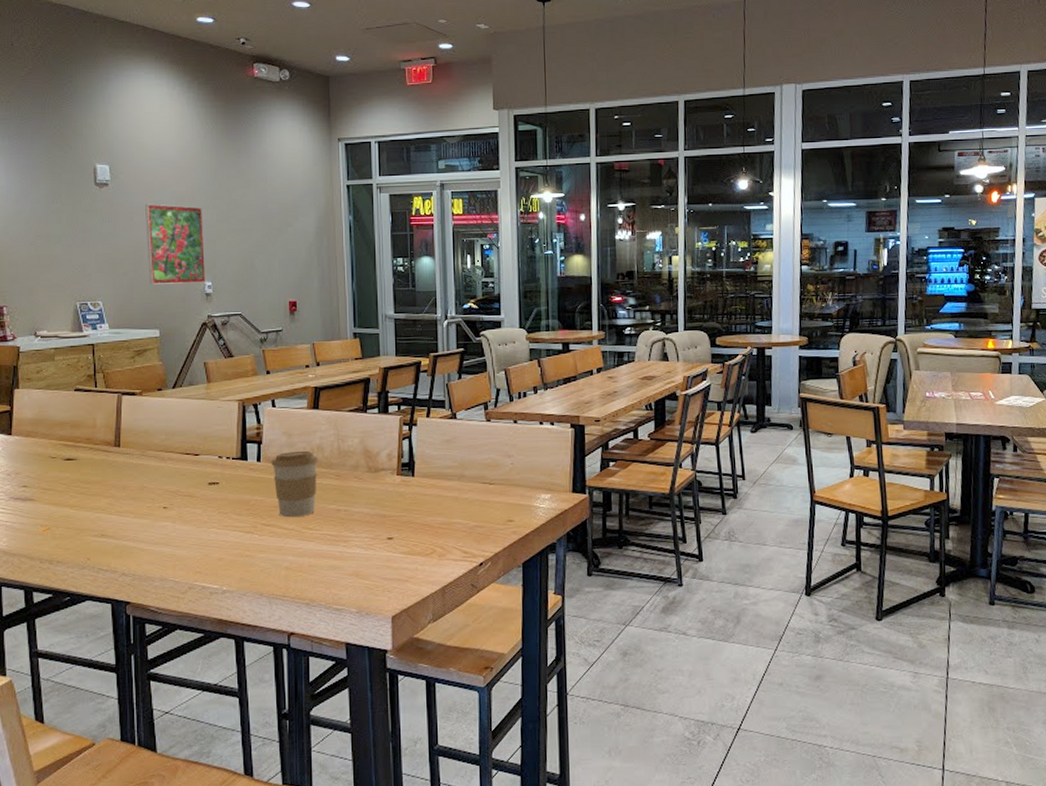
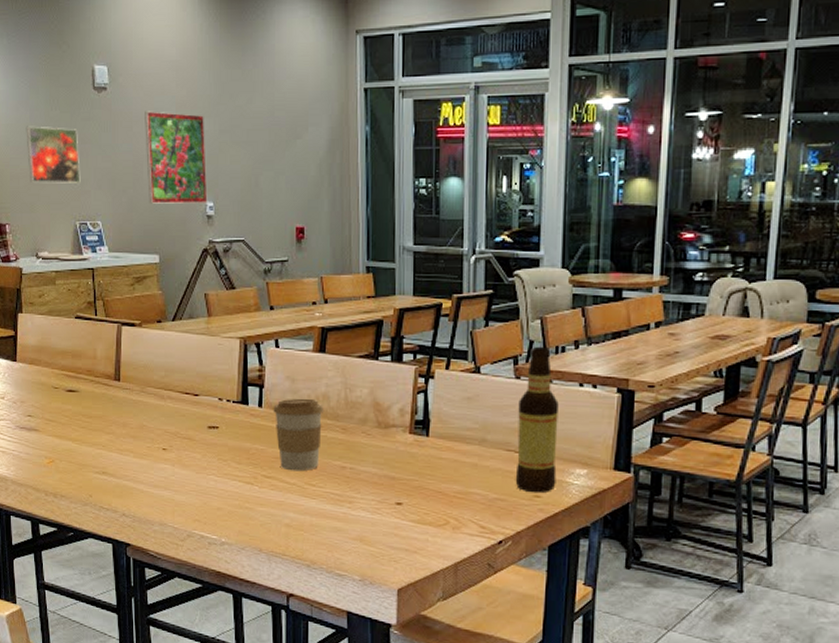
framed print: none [26,217,82,269] -> present [26,126,81,184]
bottle: none [490,393,526,518] -> present [515,346,559,493]

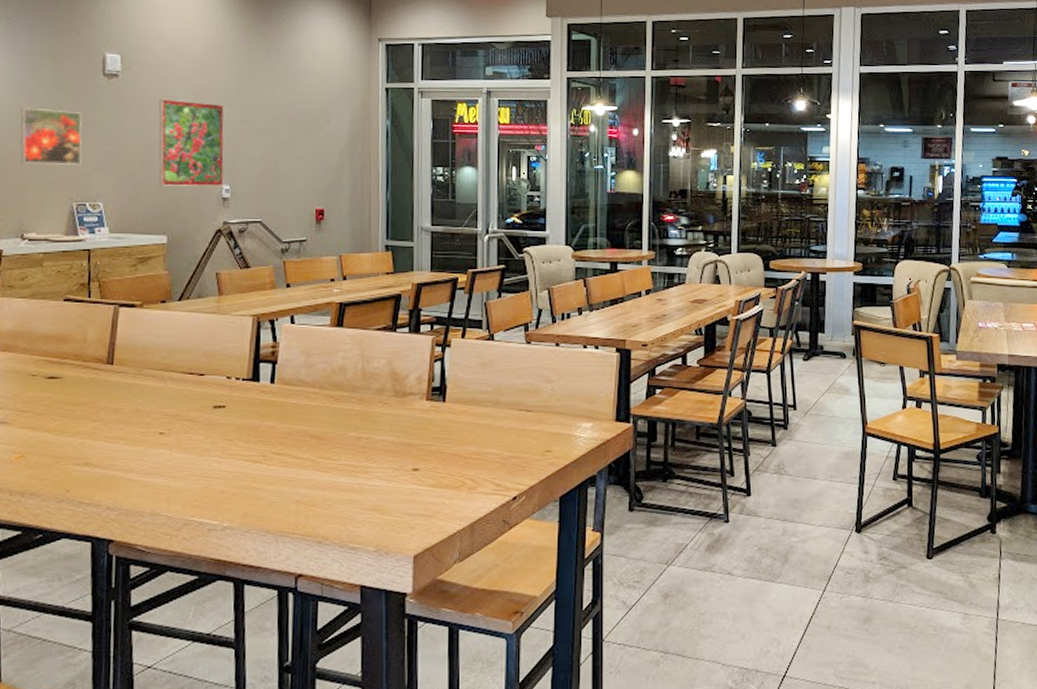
coffee cup: present [273,398,323,472] -> none [286,372,340,446]
bottle: present [515,346,559,493] -> none [527,313,566,448]

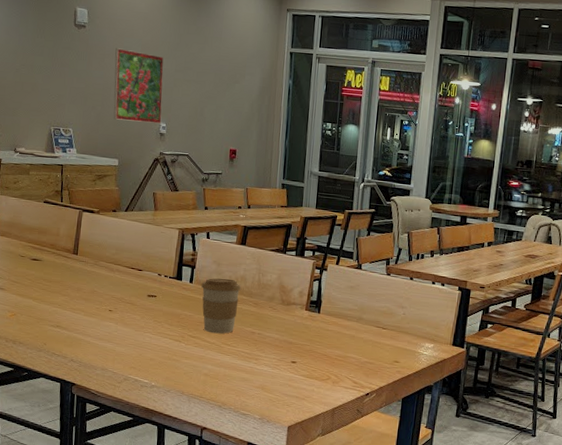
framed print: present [20,107,82,165] -> none [14,47,59,97]
coffee cup: none [286,372,340,446] -> present [201,278,241,334]

